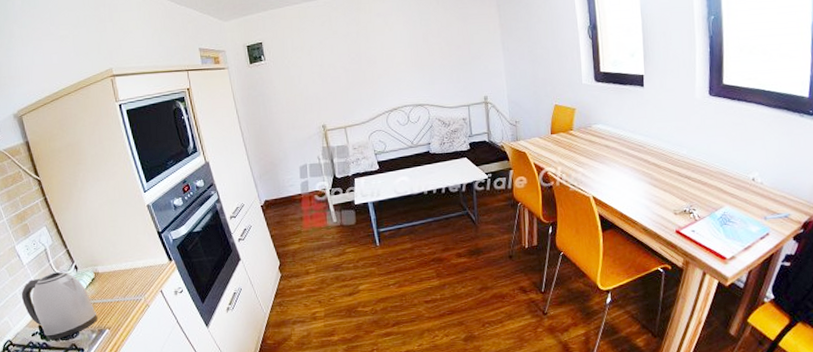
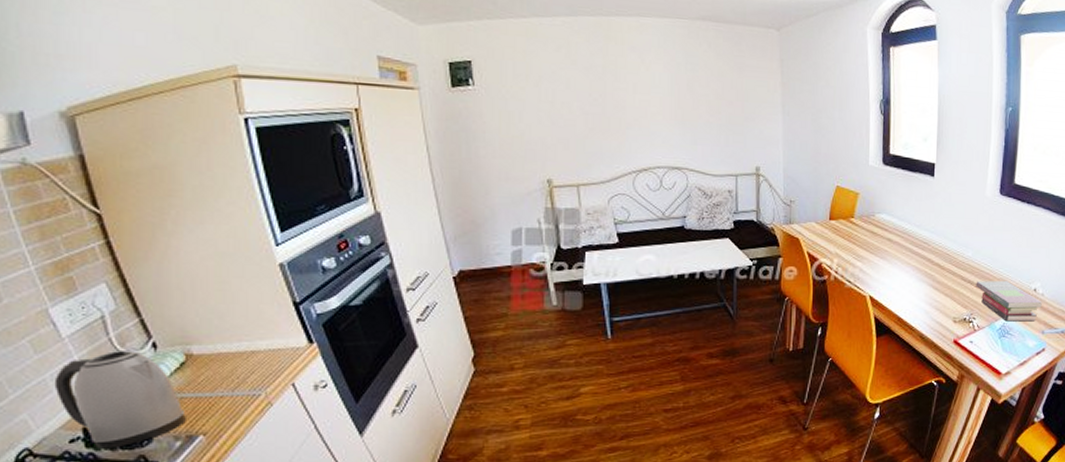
books: none [693,174,763,211] -> present [976,281,1043,322]

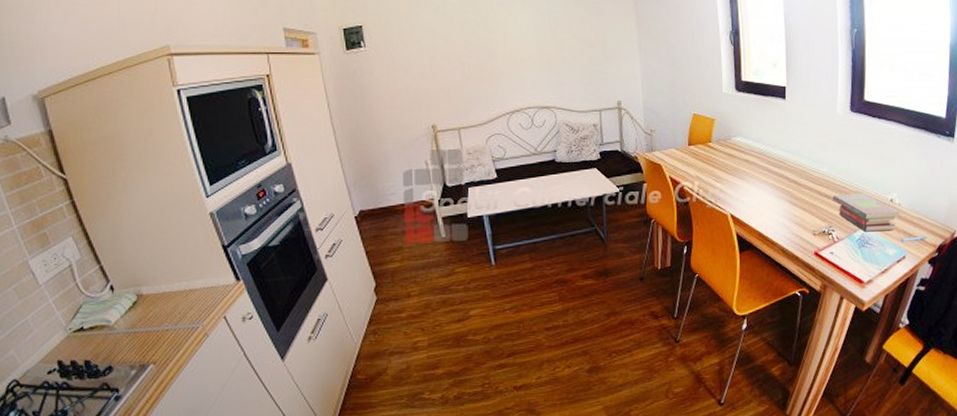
kettle: present [54,351,186,449] -> none [34,293,139,379]

